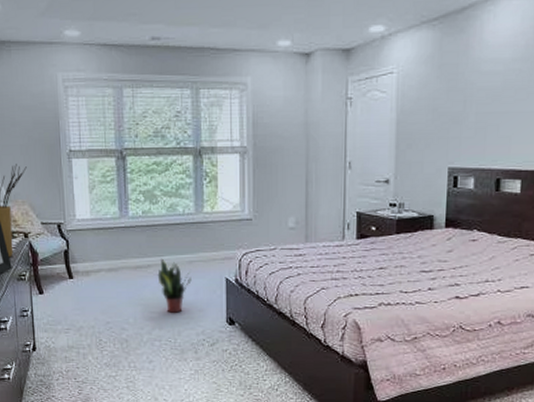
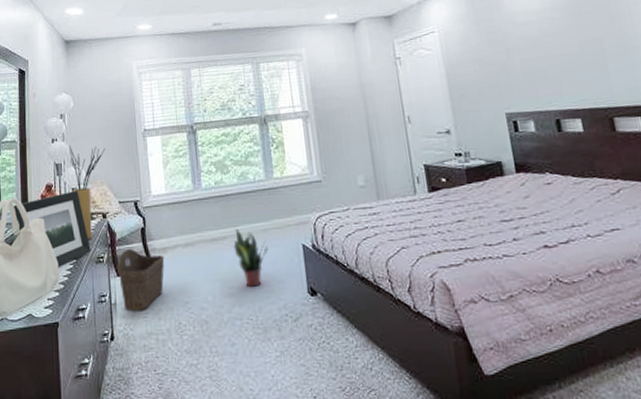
wicker basket: none [39,268,88,327] -> present [117,248,165,312]

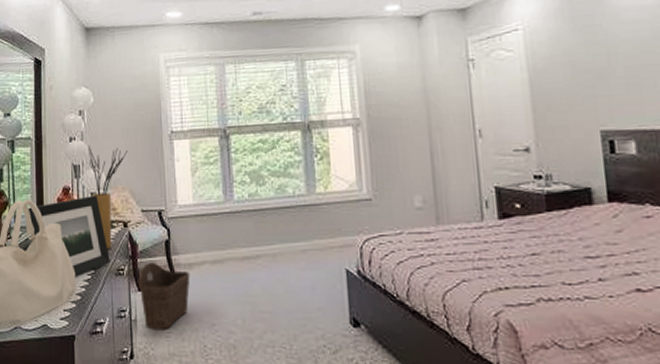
potted plant: present [233,228,268,288] -> none [267,247,307,314]

